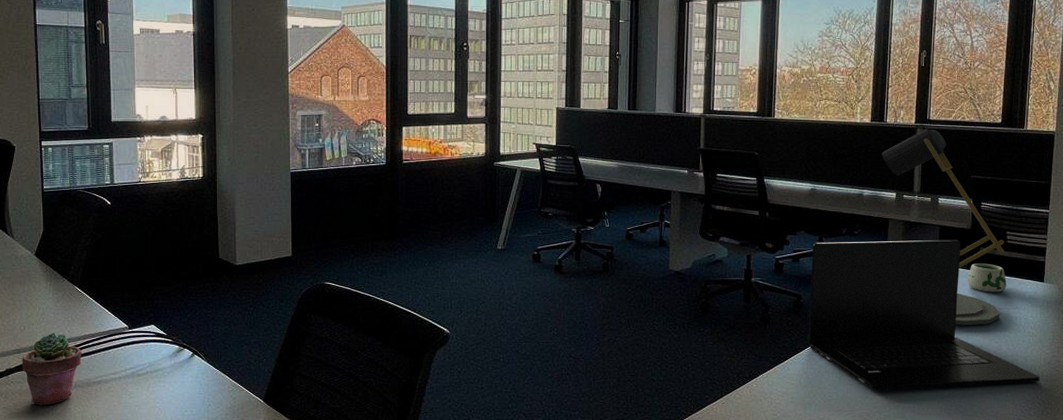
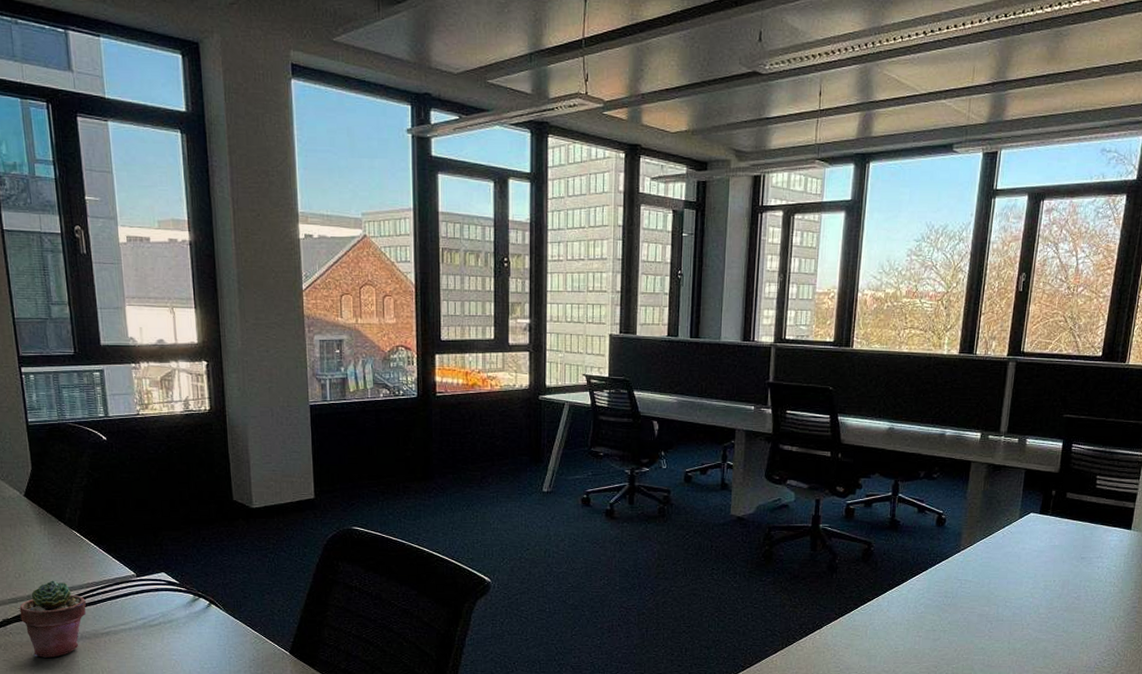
laptop: present [808,239,1041,390] -> none [876,484,1118,642]
desk lamp: present [882,128,1004,326] -> none [968,361,1093,576]
mug: present [967,263,1007,293] -> none [1050,509,1092,541]

